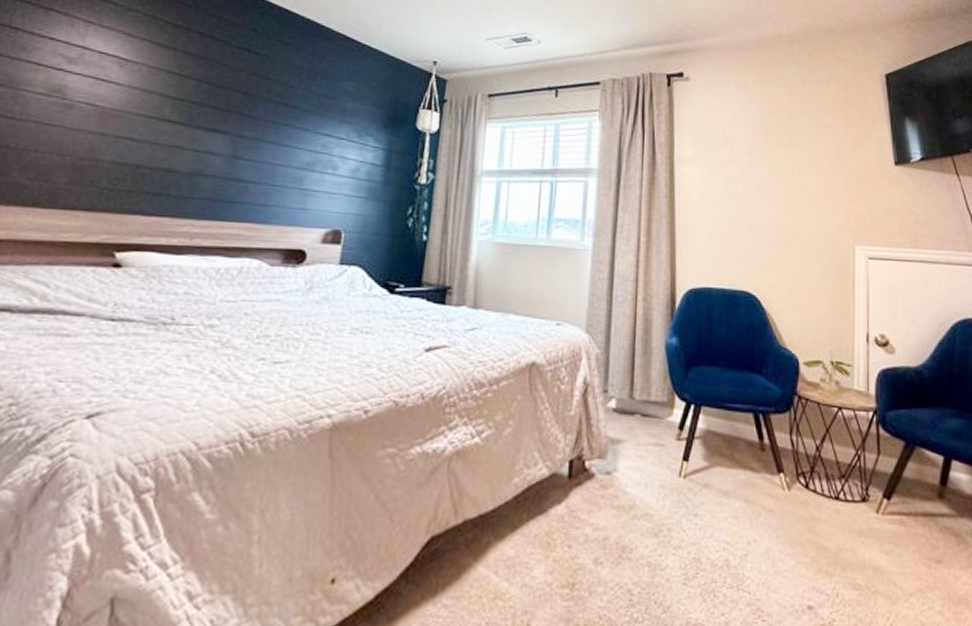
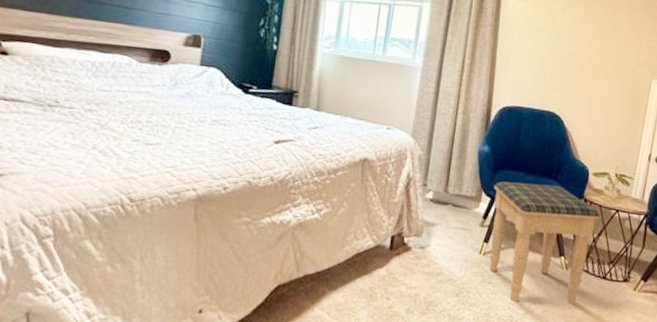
footstool: none [688,379,820,539] -> present [489,181,600,305]

